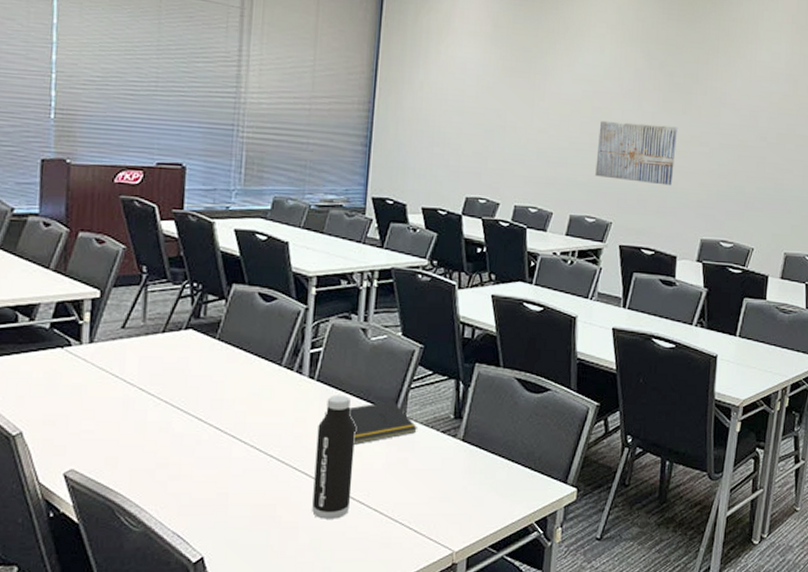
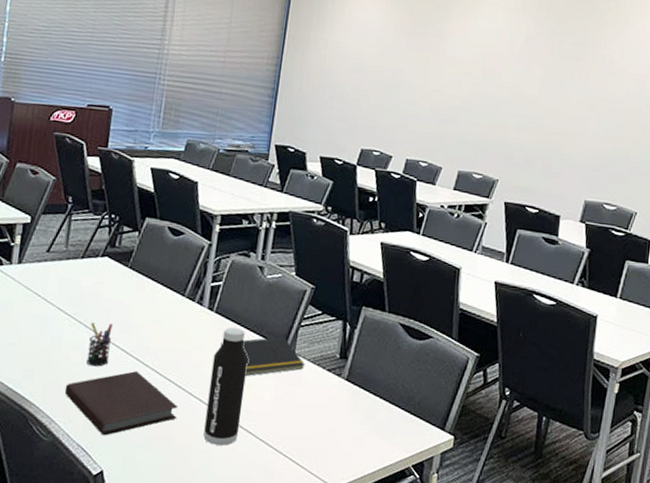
notebook: none [154,448,283,521] -> present [64,370,179,436]
pen holder: none [176,401,203,448] -> present [87,322,113,367]
wall art: present [595,120,678,186] -> none [484,82,566,148]

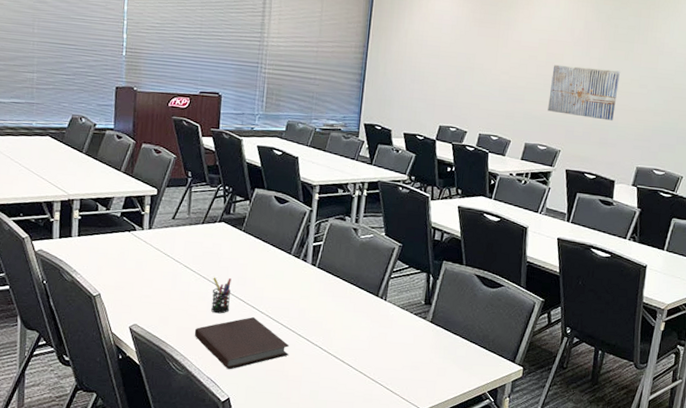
water bottle: present [203,327,248,446] -> none [312,279,347,377]
notepad: present [220,336,305,376] -> none [323,287,395,320]
wall art: none [484,82,566,148] -> present [548,64,621,121]

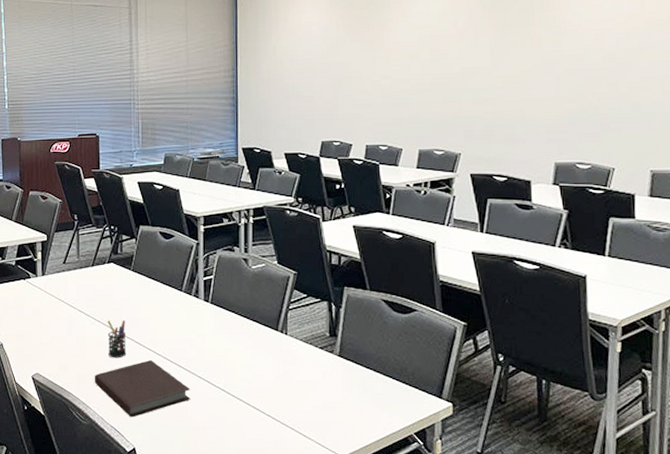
wall art: present [548,64,621,121] -> none [439,58,519,115]

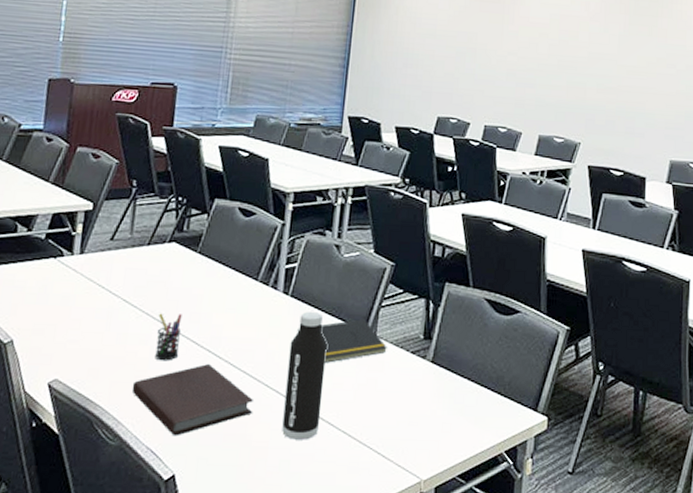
water bottle: none [215,315,247,422] -> present [282,311,327,440]
notepad: none [219,321,298,358] -> present [297,319,387,363]

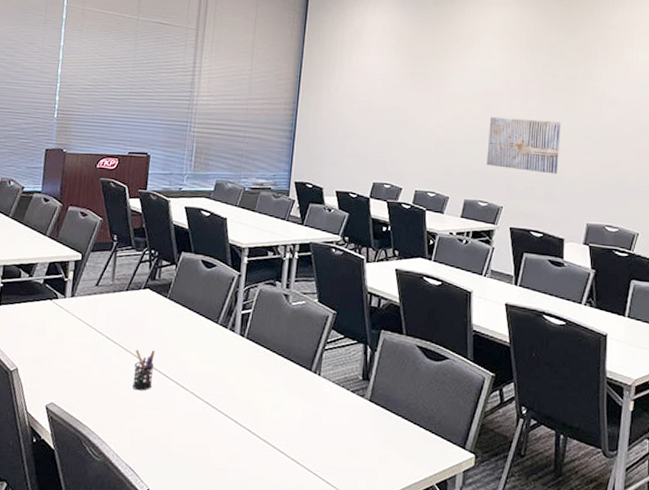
notebook: present [132,363,254,436] -> none [113,394,216,456]
water bottle: present [282,311,327,440] -> none [239,351,278,465]
notepad: present [297,319,387,363] -> none [252,360,330,398]
wall art: none [563,43,645,107] -> present [487,116,562,174]

